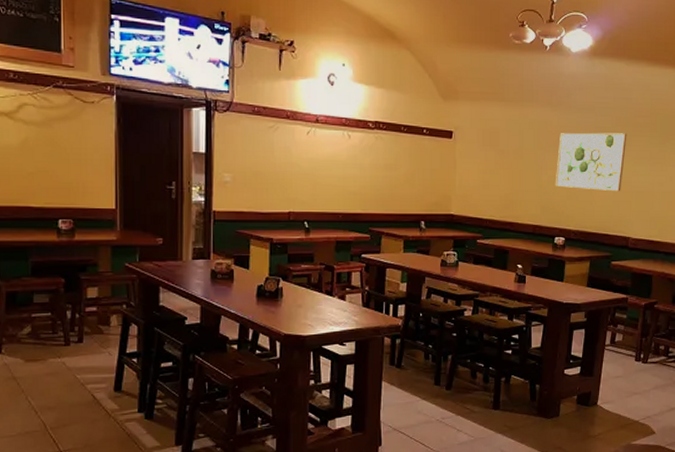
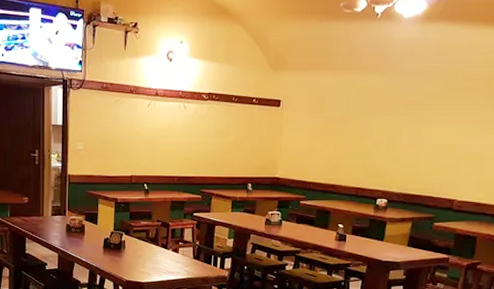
wall art: present [555,132,627,192] -> none [379,97,459,155]

